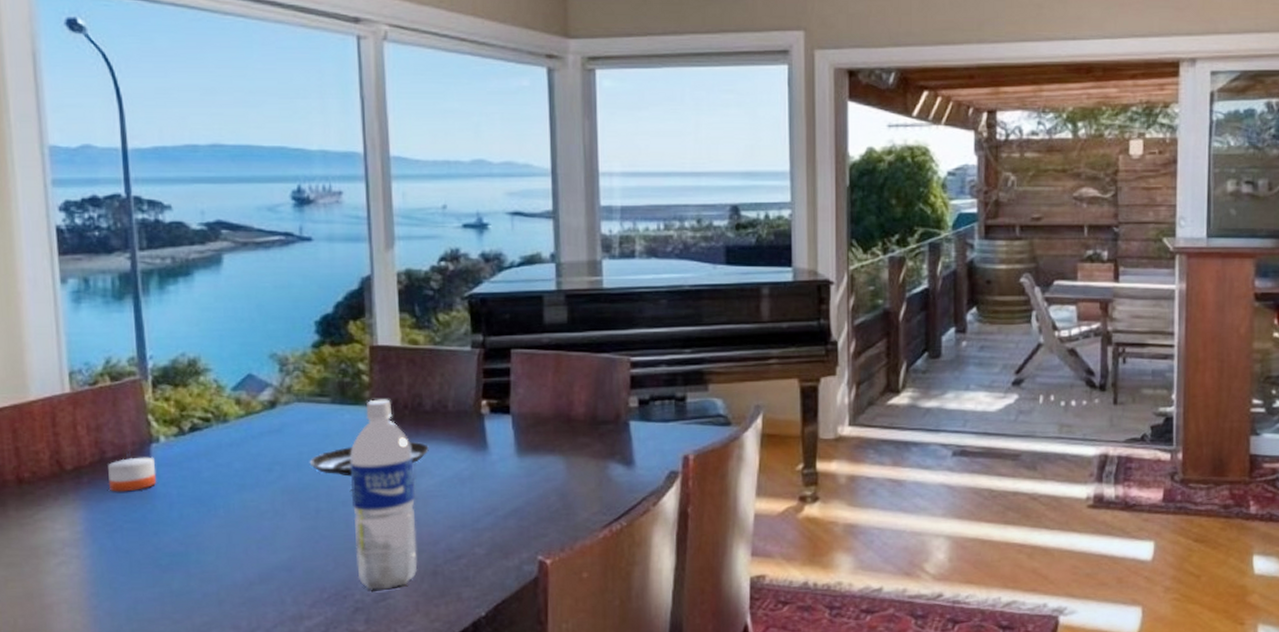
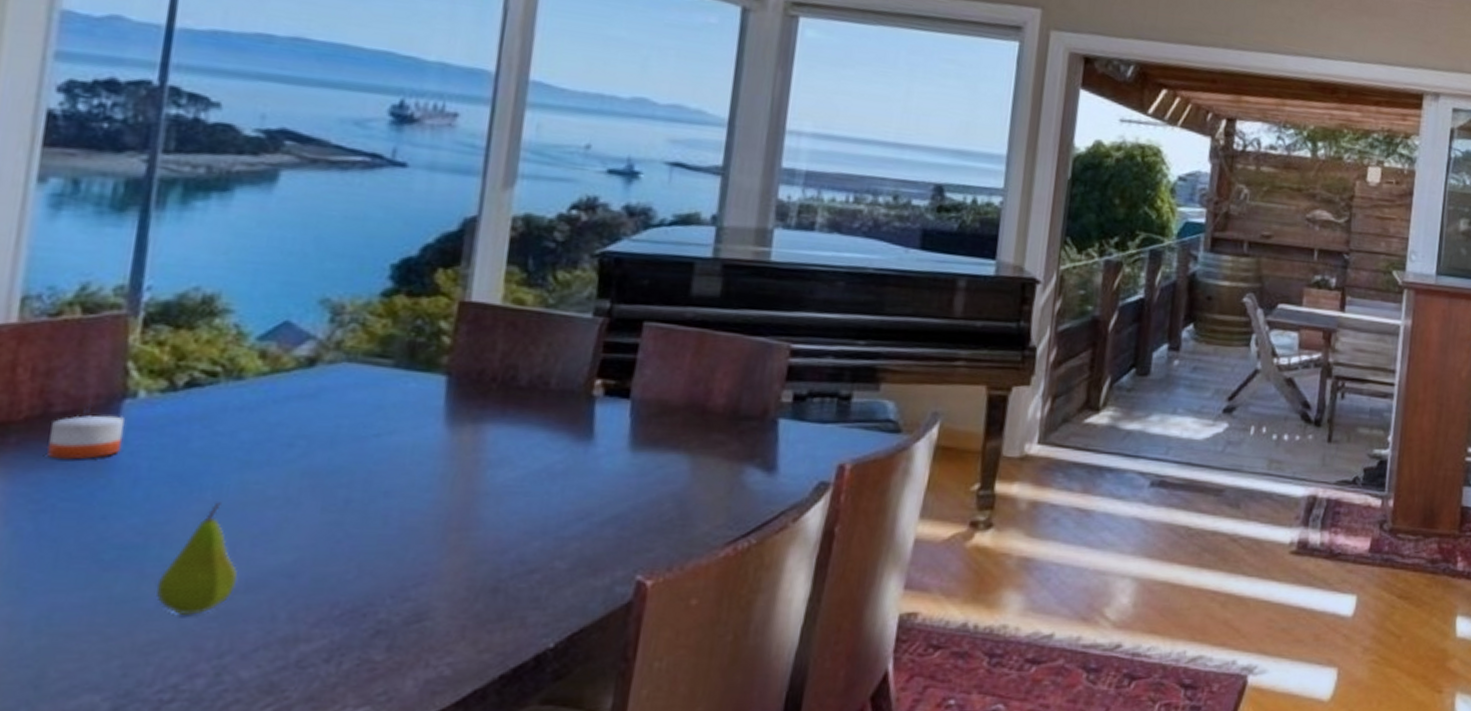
fruit: none [200,517,254,602] -> present [156,502,237,615]
tart tin: present [309,441,429,477] -> none [348,422,516,461]
water bottle: present [350,399,418,590] -> none [387,367,493,608]

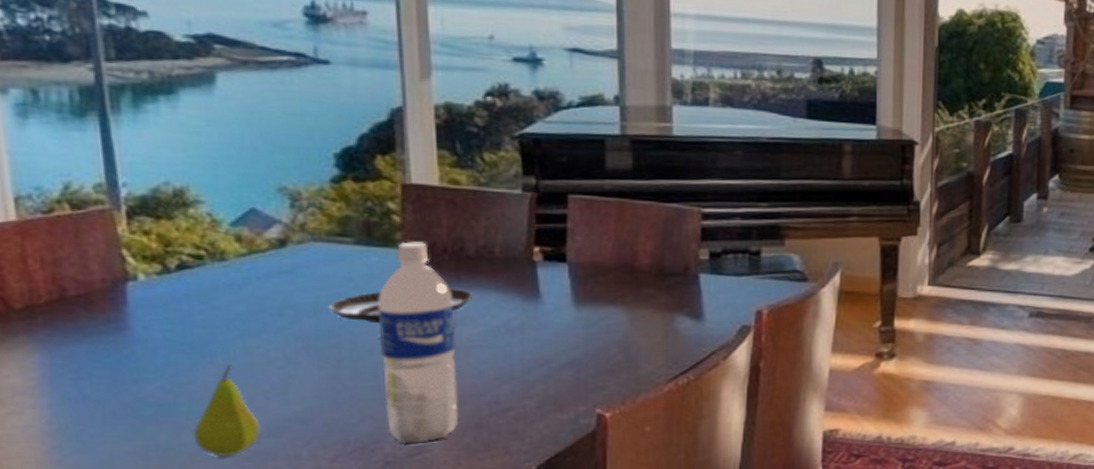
candle: present [46,415,124,460] -> none [70,296,136,335]
tart tin: none [348,422,516,461] -> present [328,287,472,324]
water bottle: none [387,367,493,608] -> present [378,241,459,443]

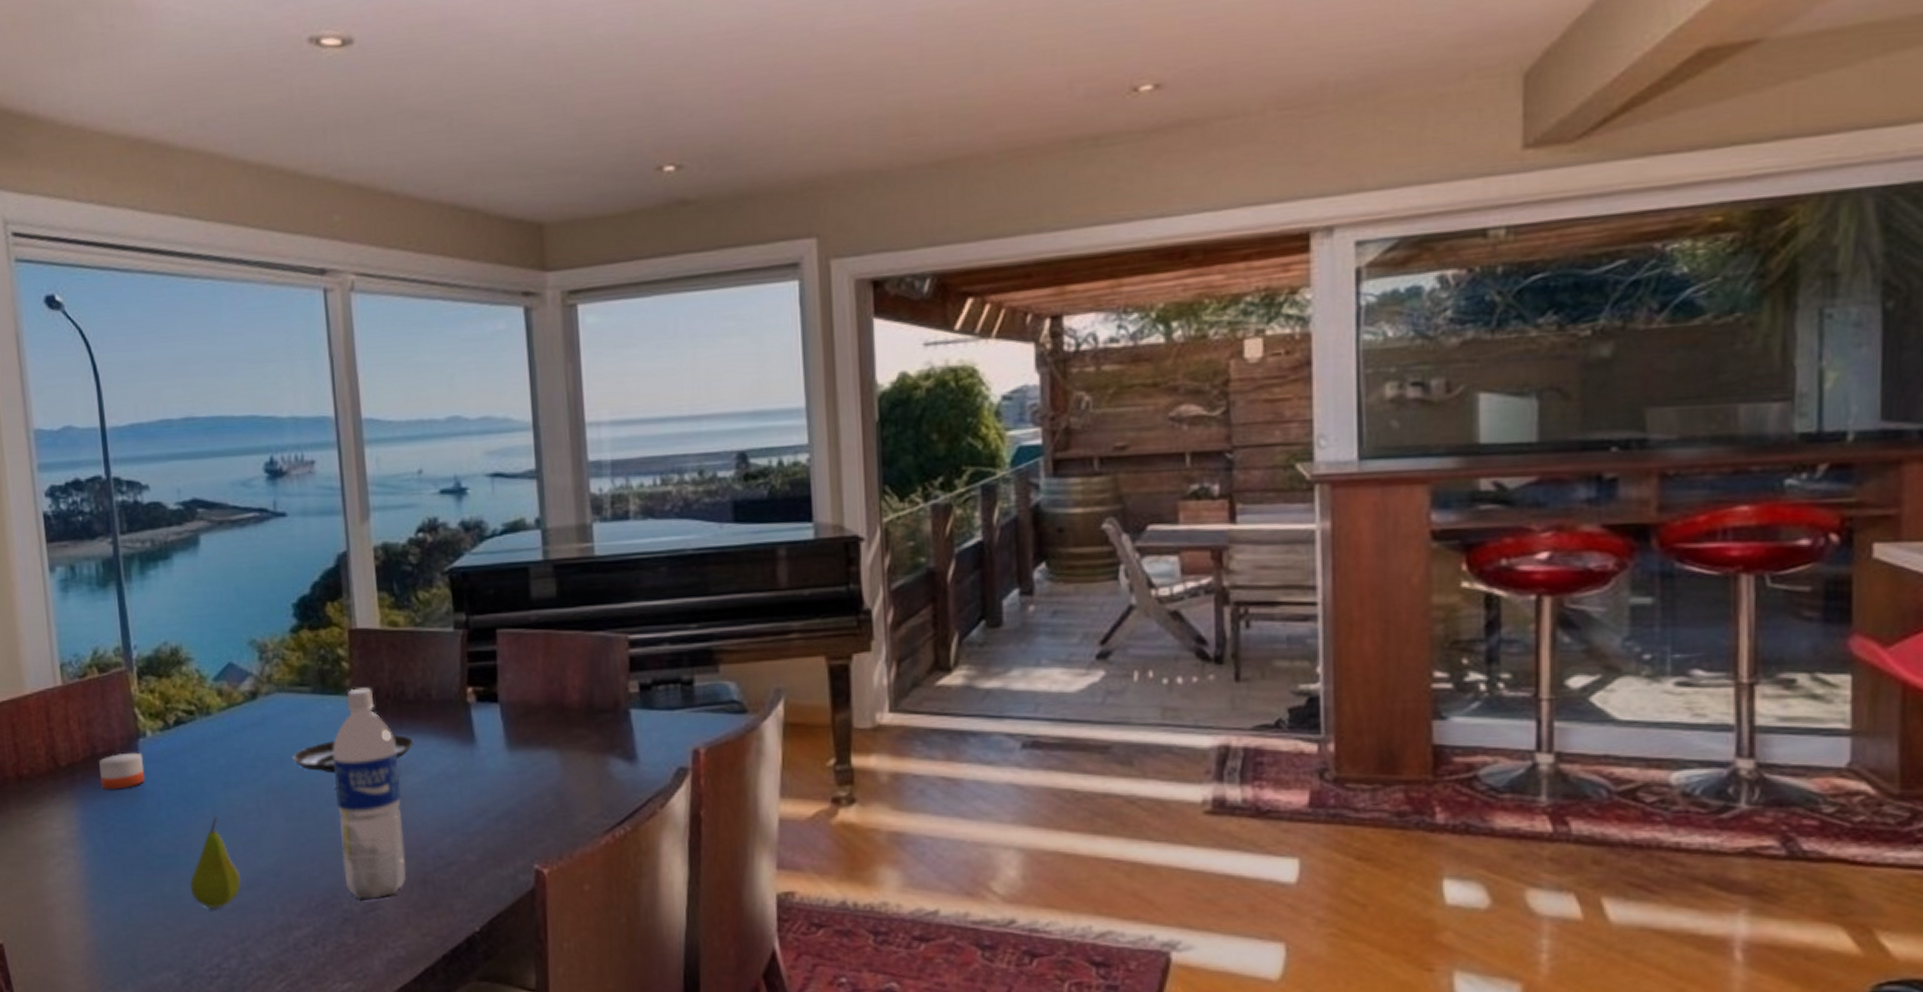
candle: none [70,296,136,335] -> present [99,752,146,790]

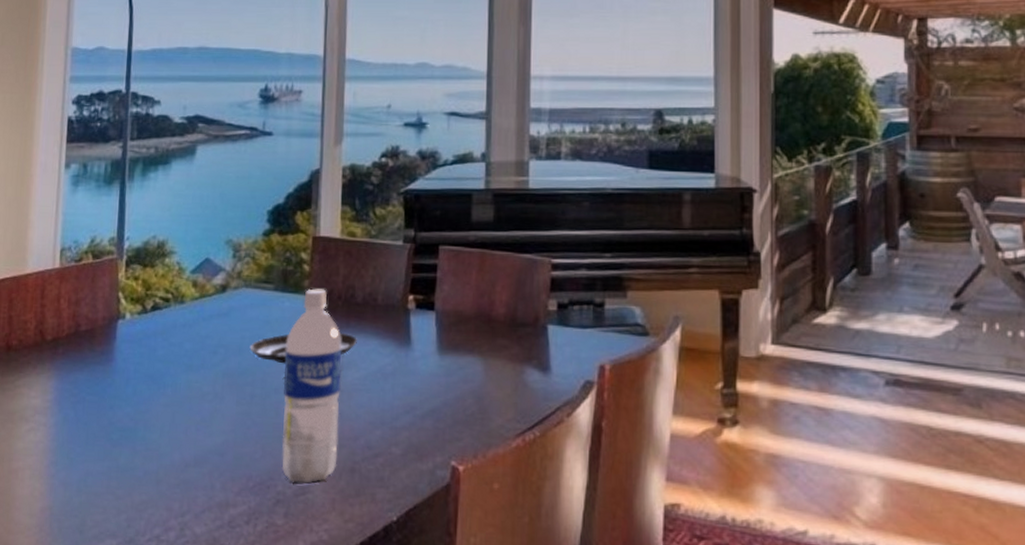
candle: present [99,752,146,790] -> none [78,332,119,365]
fruit: present [190,817,242,909] -> none [143,396,189,482]

